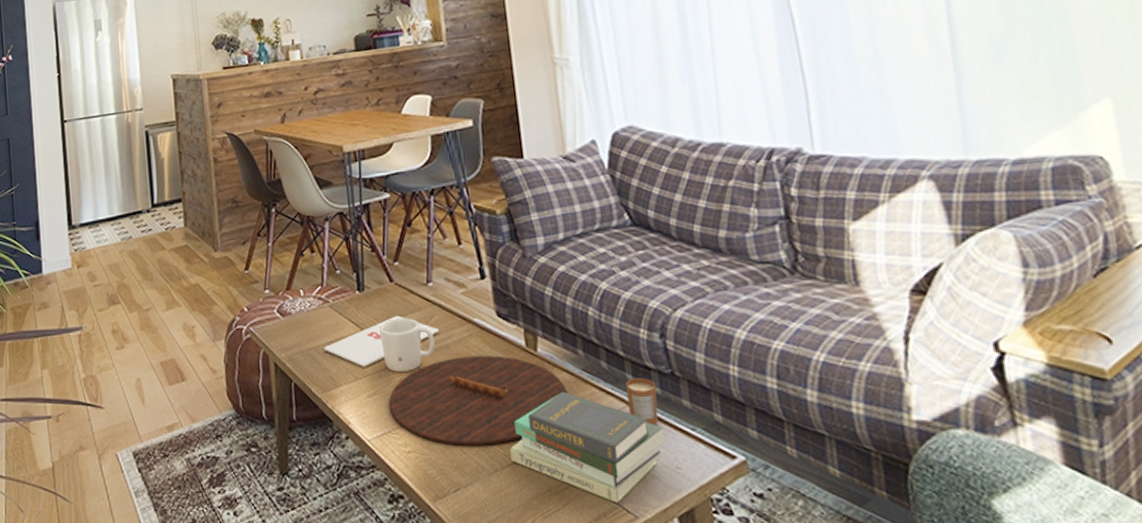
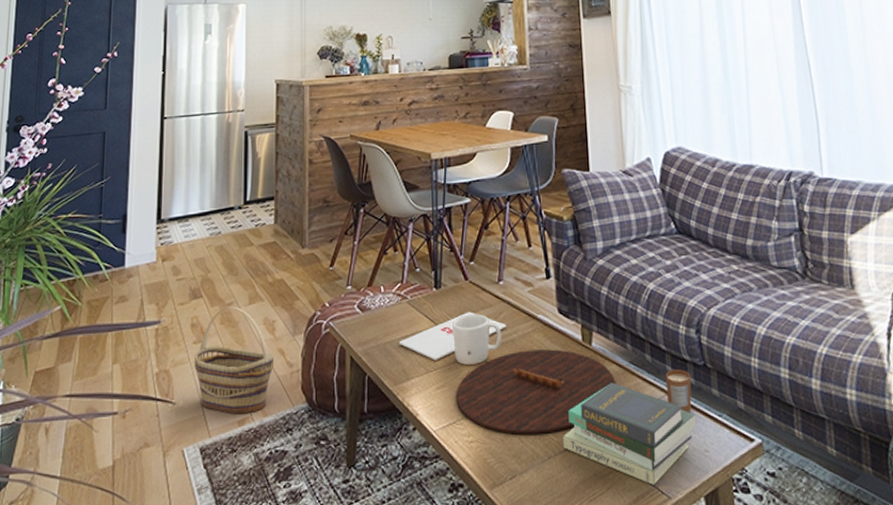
basket: none [118,312,197,420] -> present [194,307,273,414]

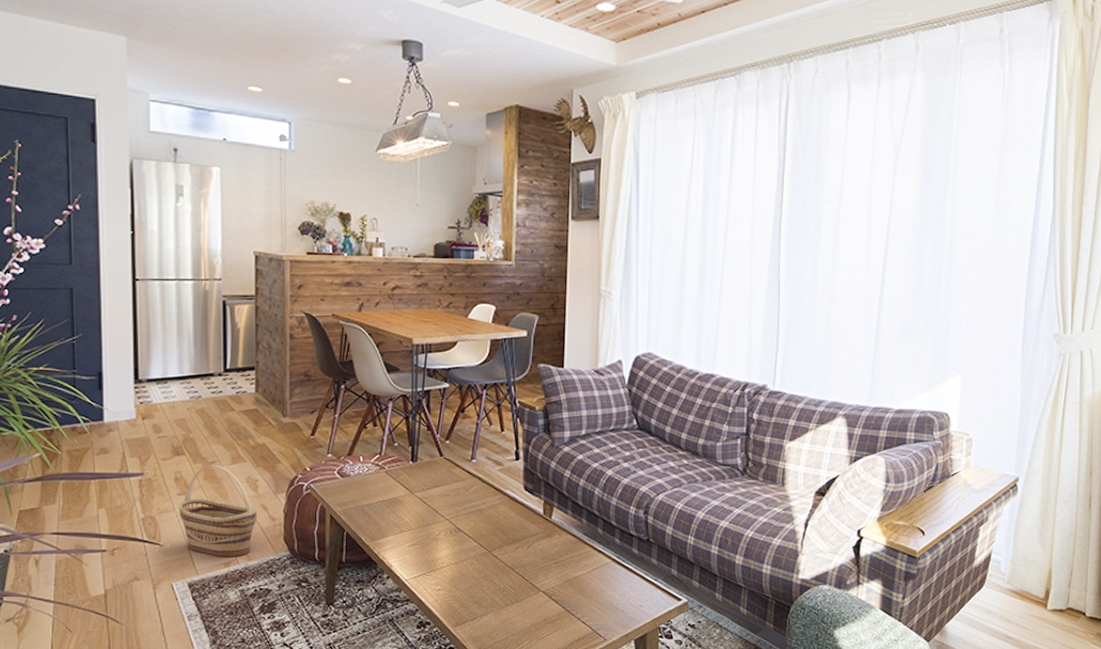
magazine: present [398,311,507,361] -> none [376,483,477,523]
mug: present [452,314,502,365] -> none [426,486,472,528]
tray: present [456,349,615,435] -> none [427,519,569,587]
books: present [563,382,697,485] -> none [519,549,635,630]
candle: present [666,369,692,413] -> none [613,542,636,577]

